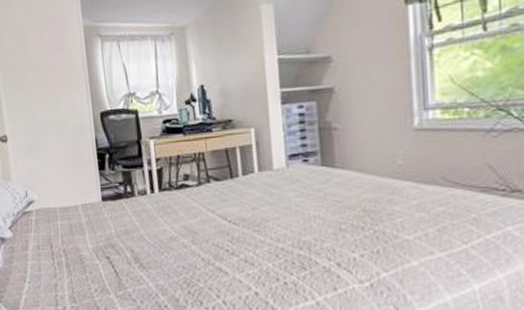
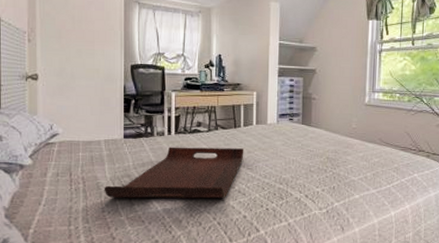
serving tray: none [87,204,247,273] -> present [104,147,244,199]

